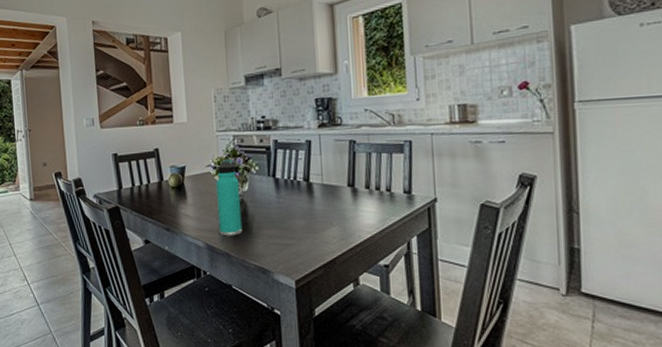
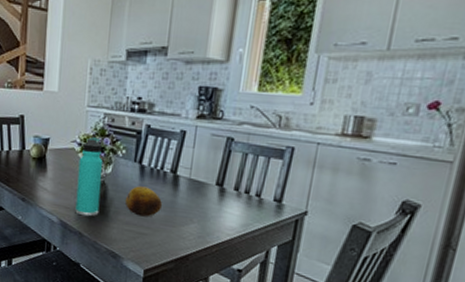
fruit: none [265,198,302,228] -> present [124,186,163,217]

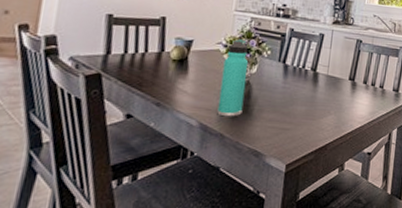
fruit: present [124,186,163,217] -> none [268,84,304,113]

